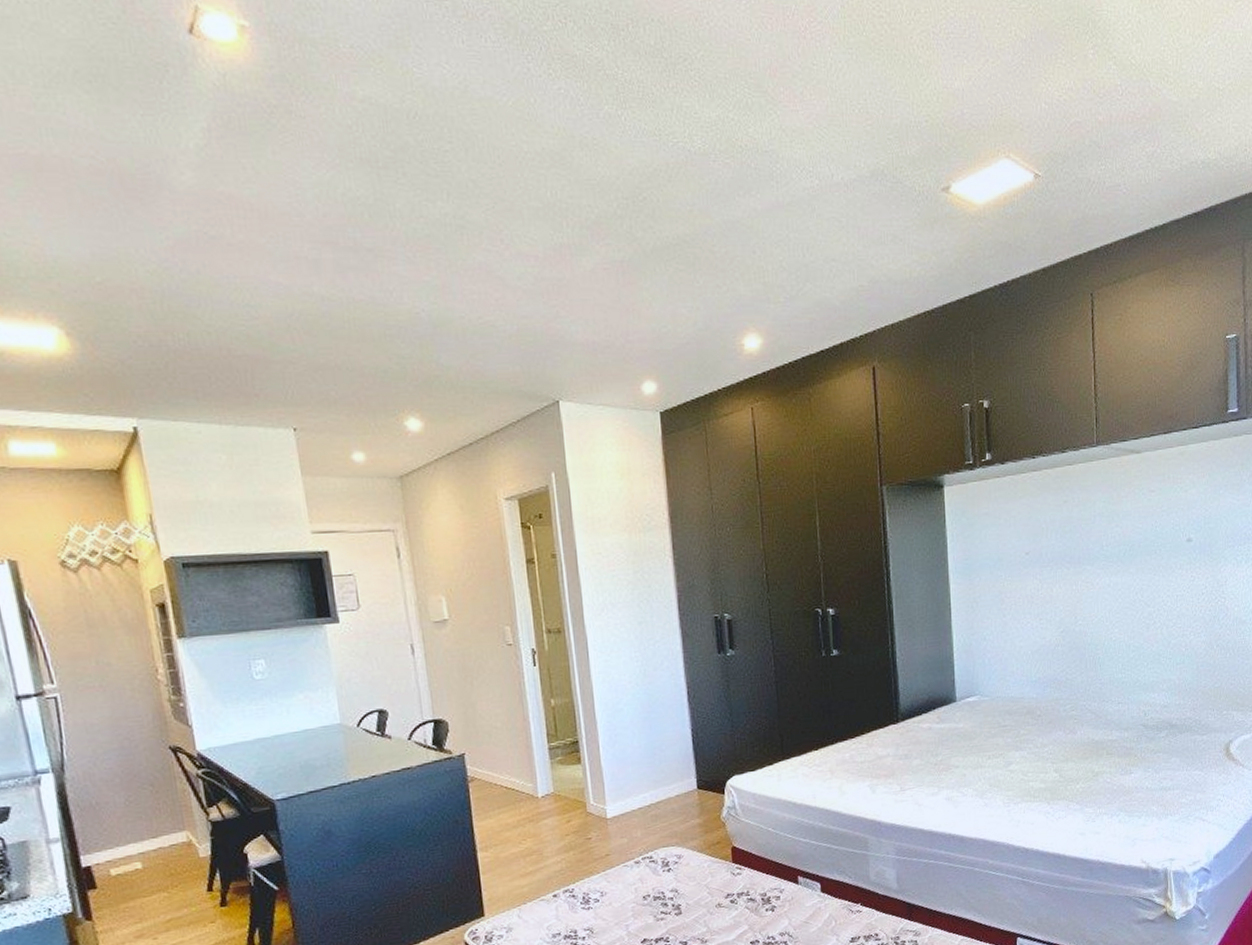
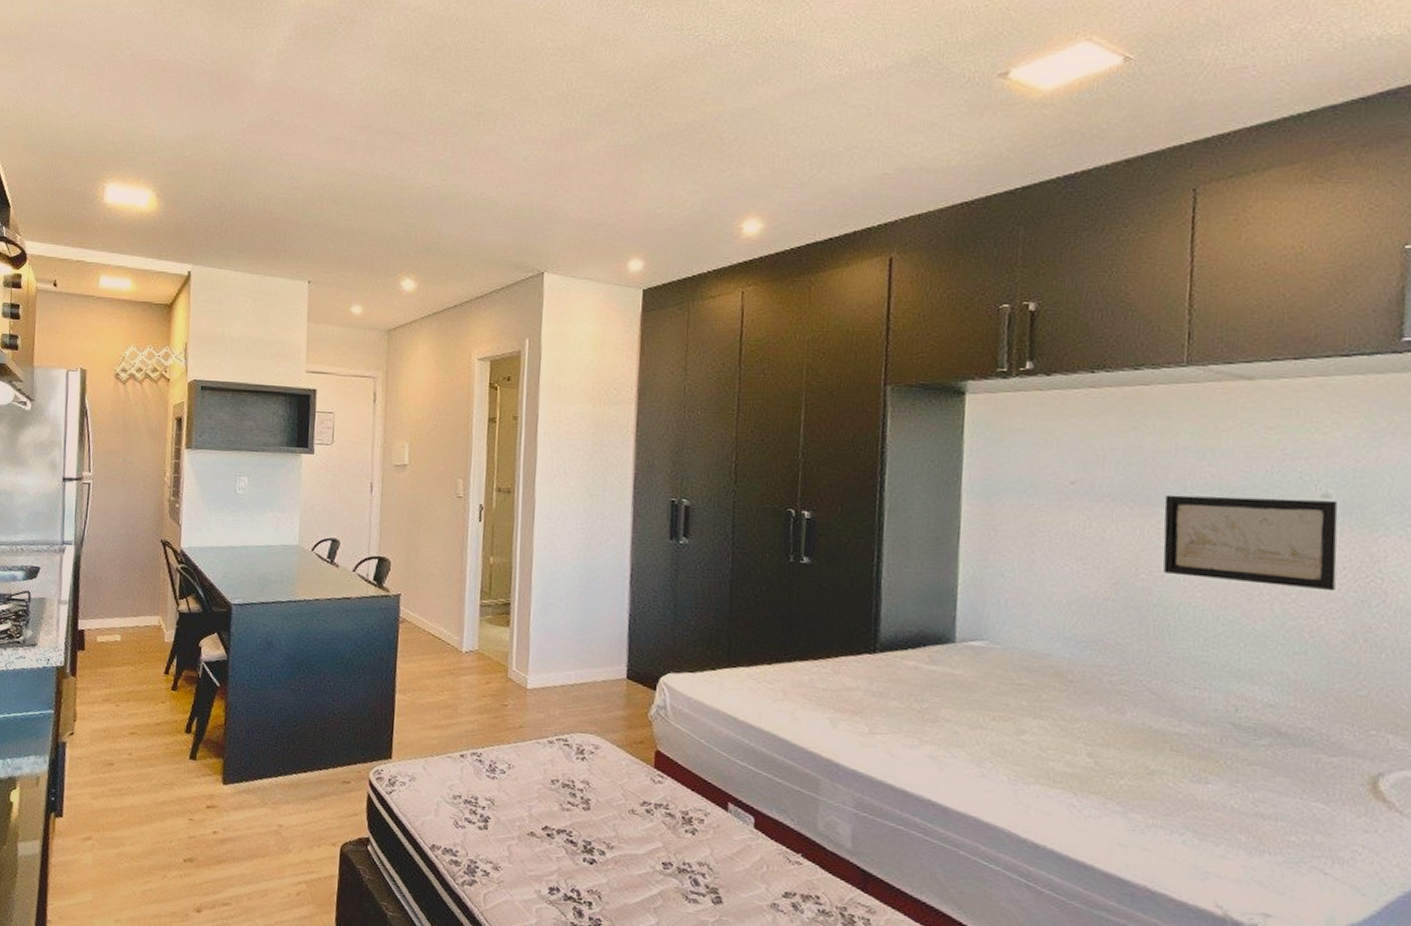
wall art: none [1090,543,1198,618] -> present [1163,494,1338,592]

